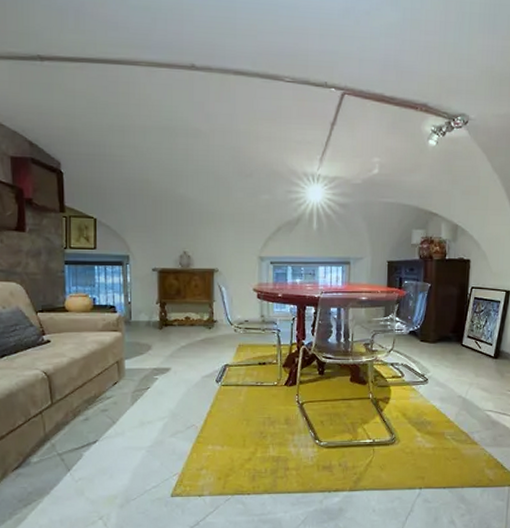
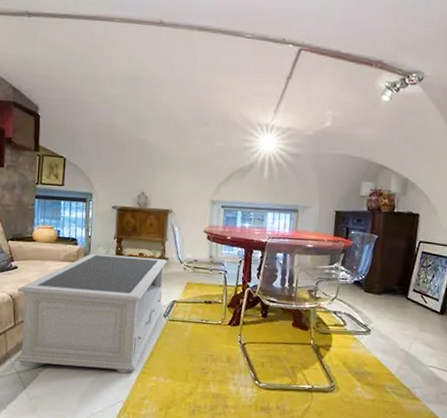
coffee table: none [52,320,216,447] -> present [14,253,167,373]

